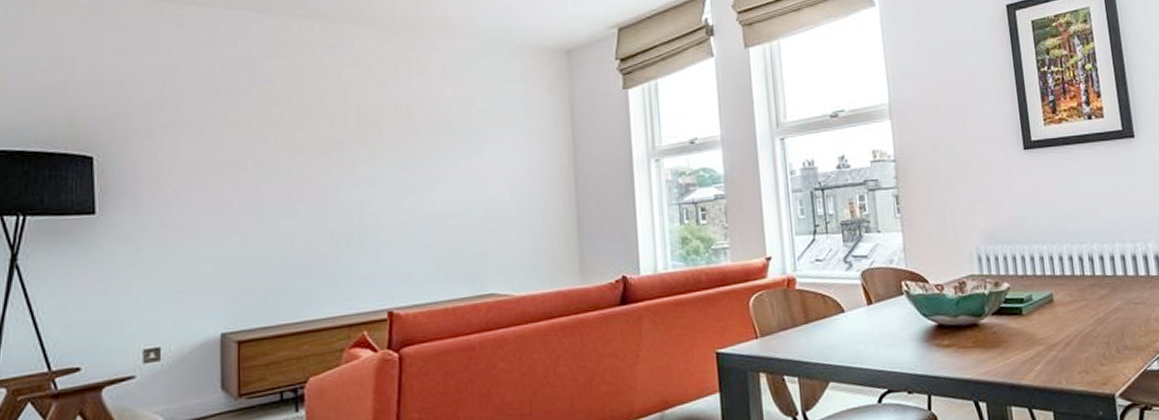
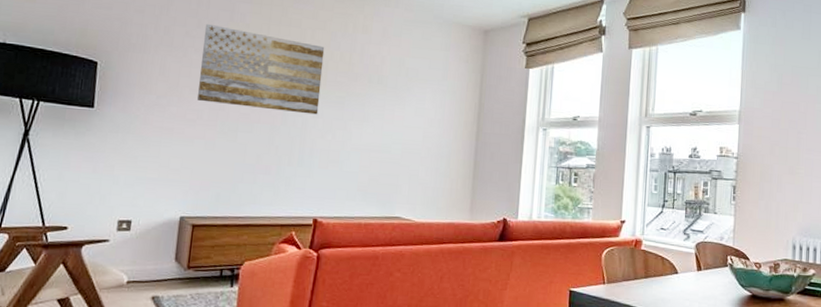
wall art: none [222,90,377,187] -> present [197,23,325,115]

